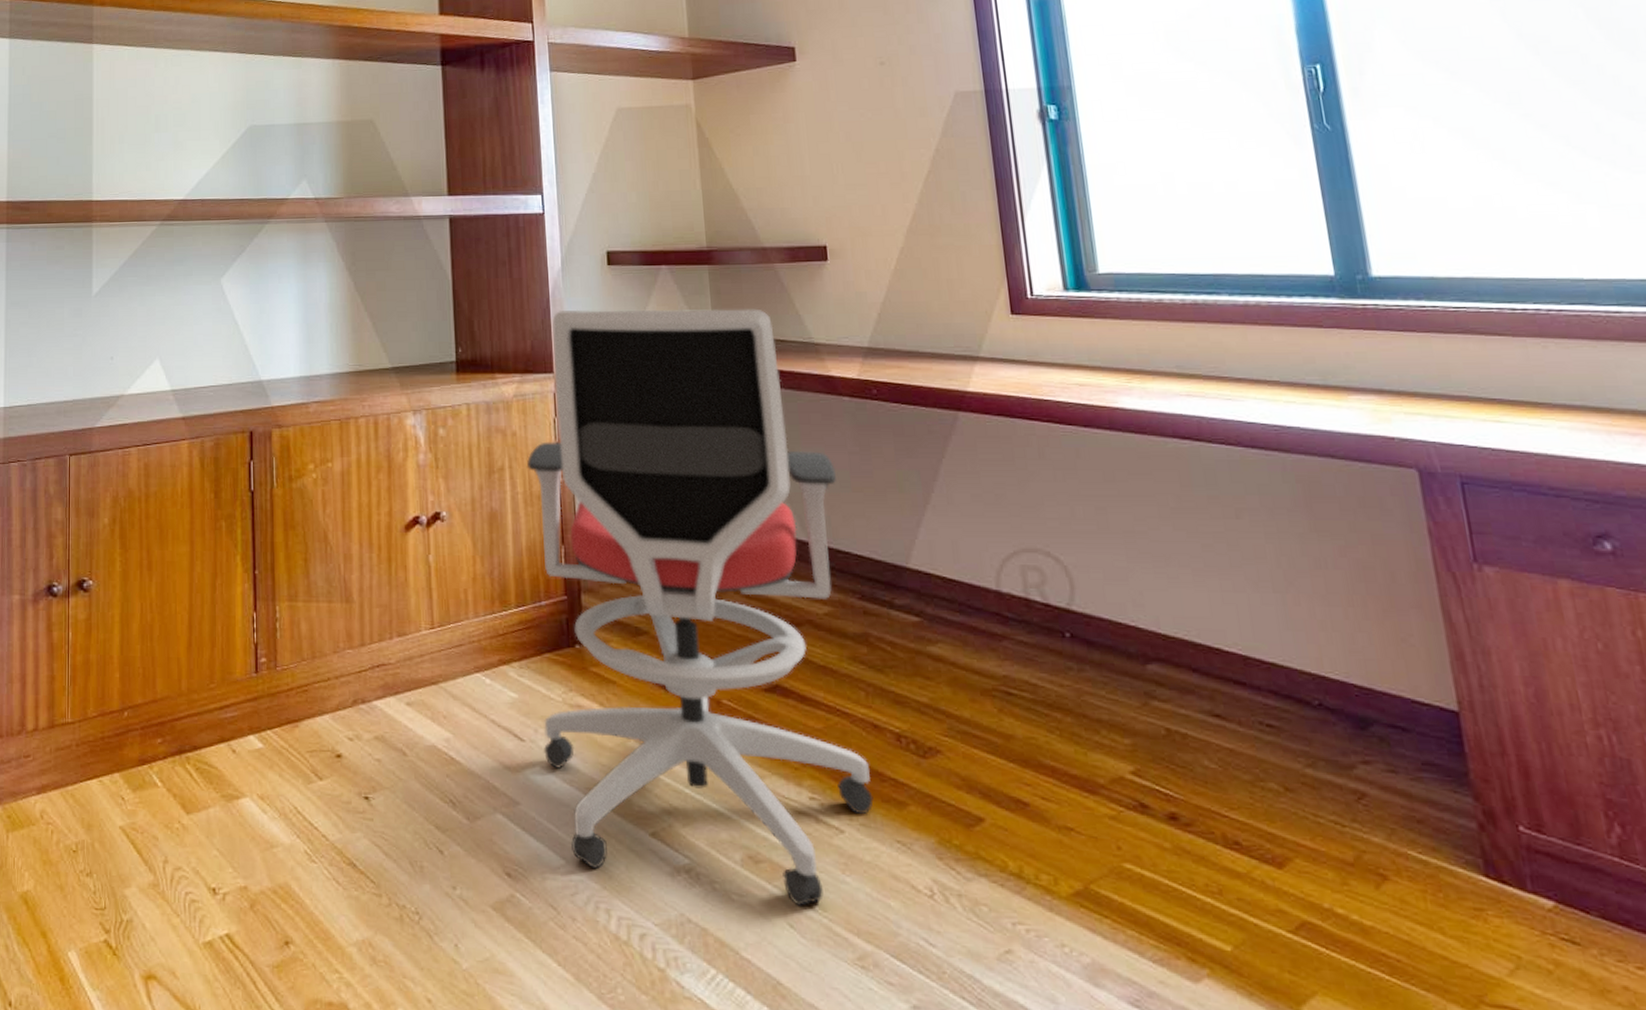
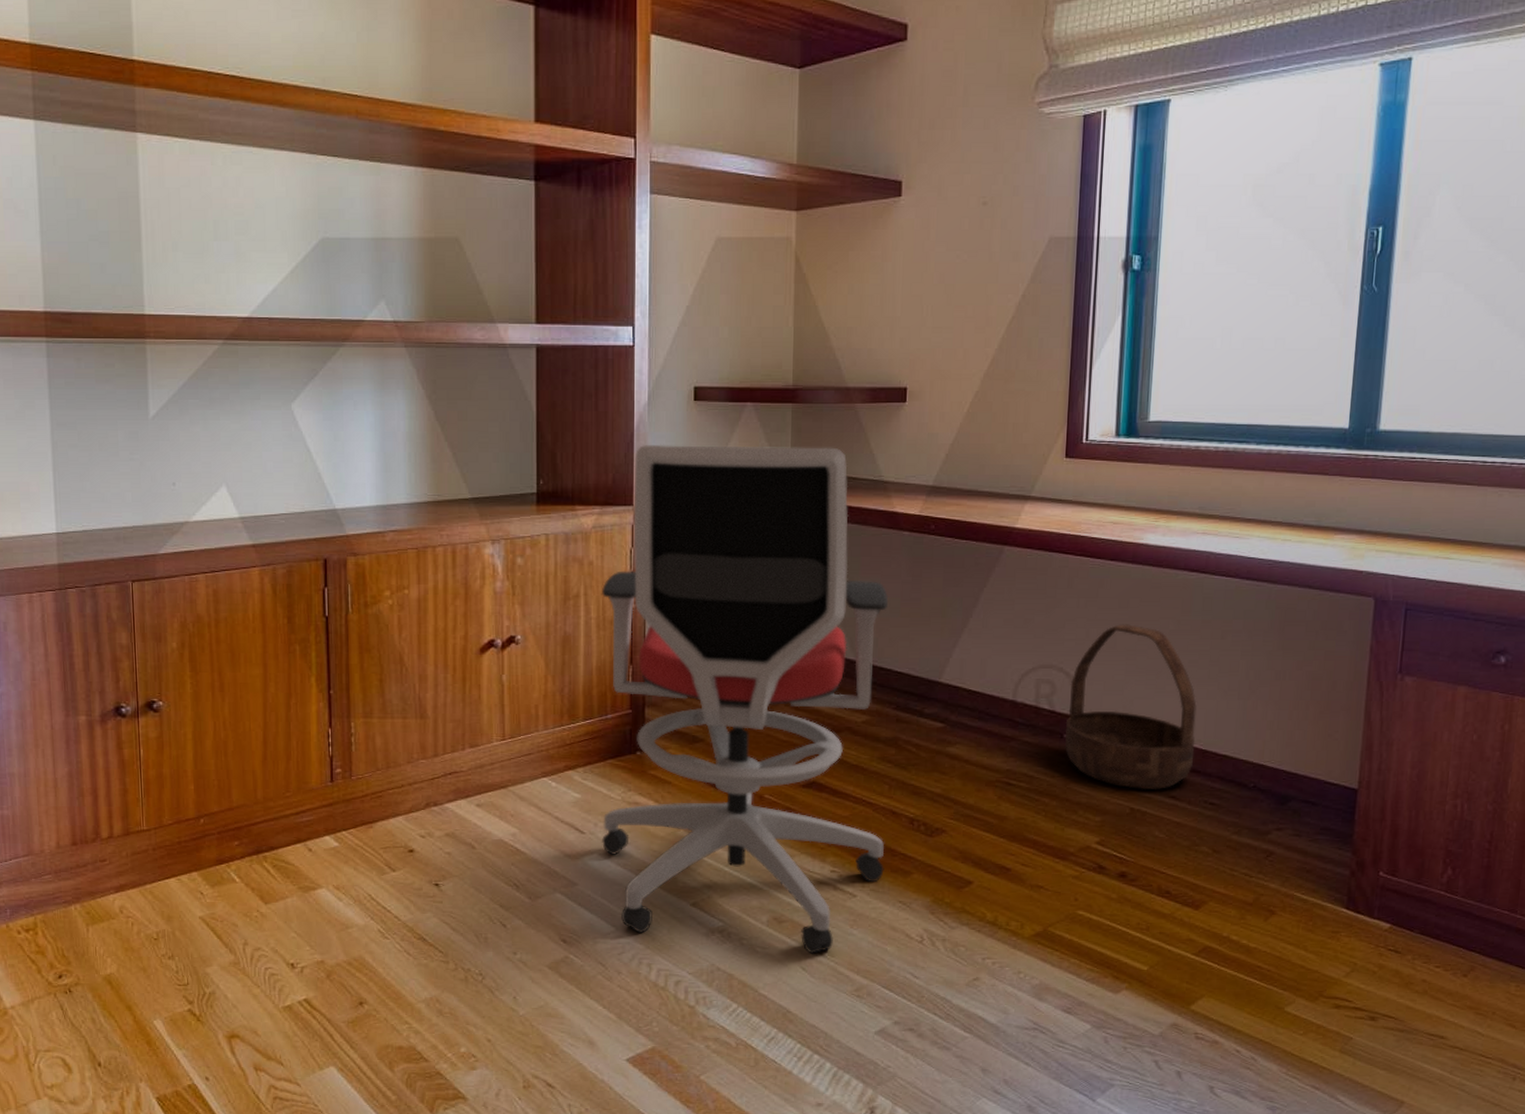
basket: none [1062,500,1234,706] -> present [1064,624,1197,790]

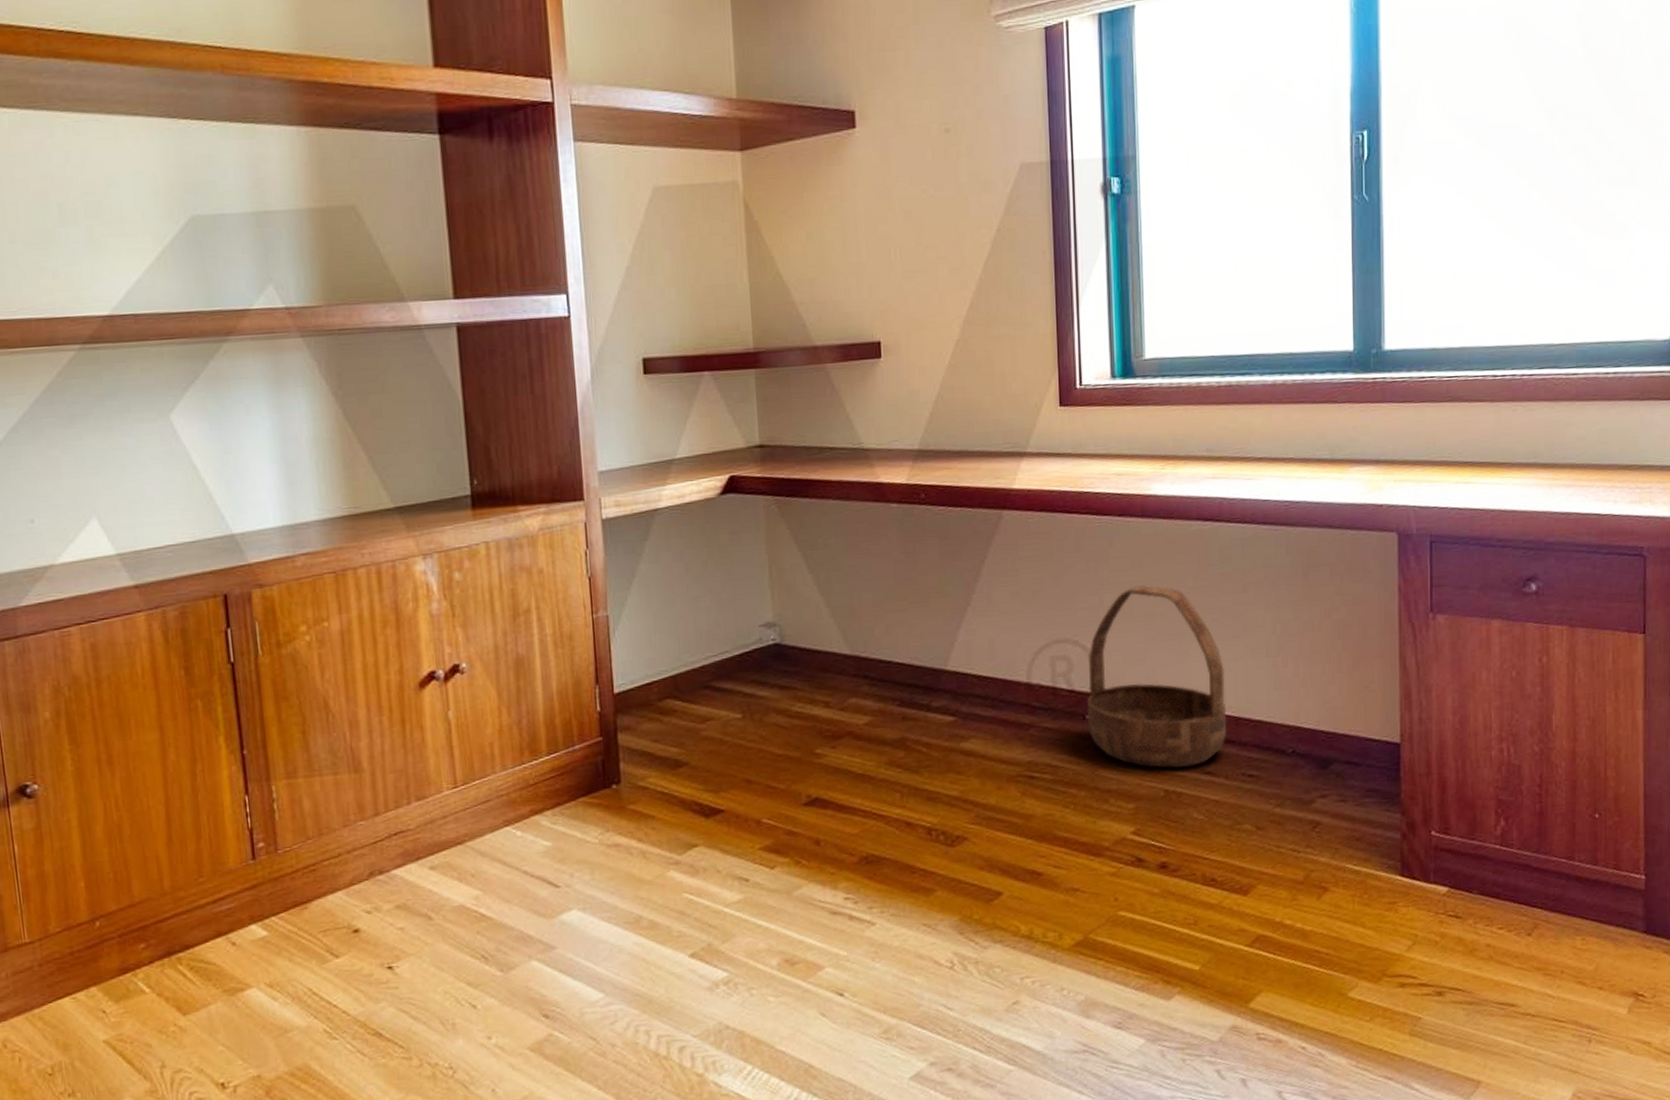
office chair: present [601,444,888,954] -> none [555,415,904,997]

